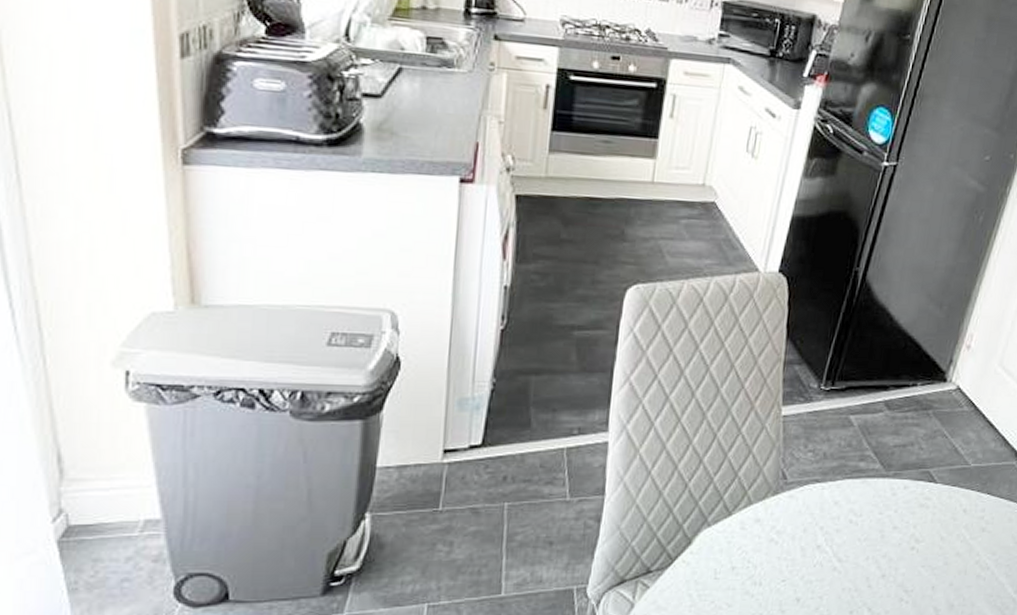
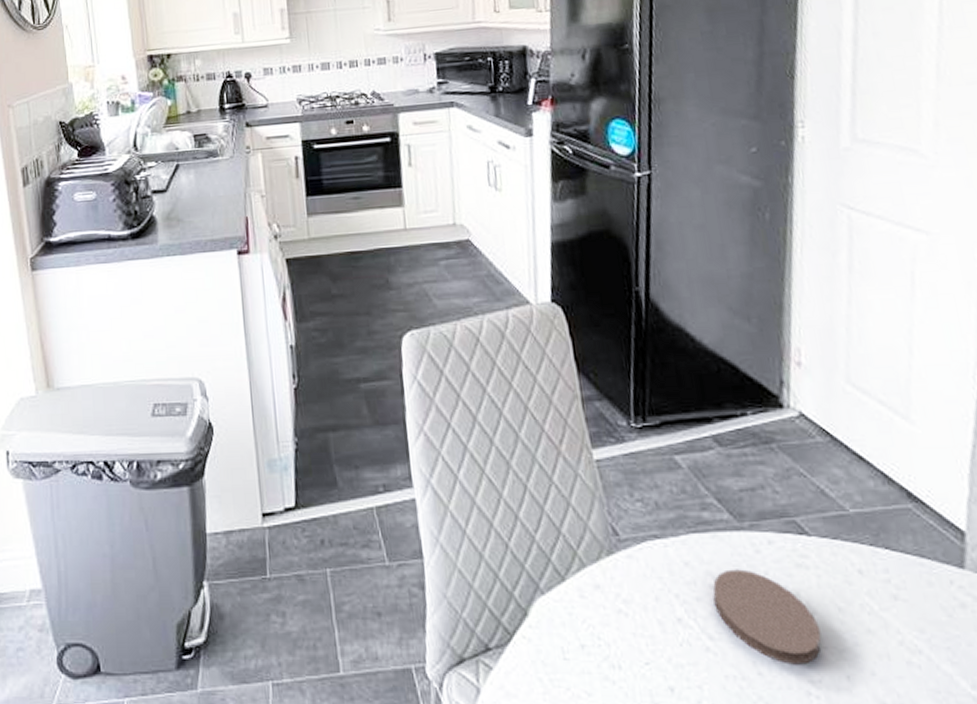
coaster: none [849,508,924,579] -> present [713,569,821,665]

